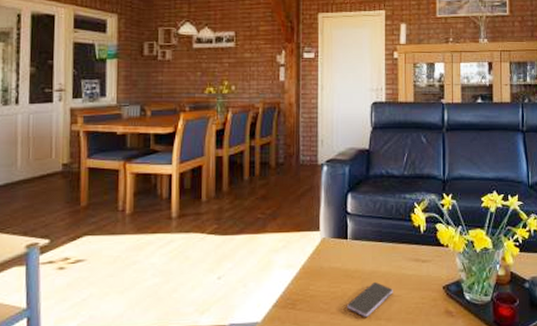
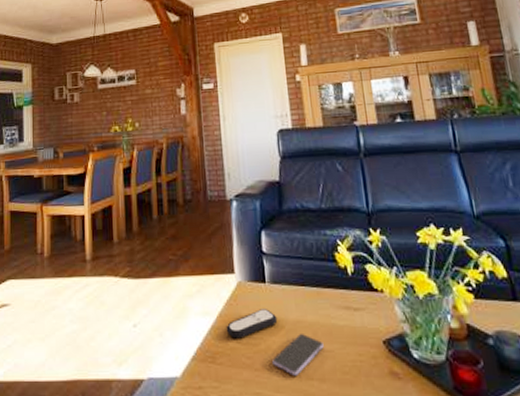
remote control: none [307,261,355,288] -> present [226,309,278,339]

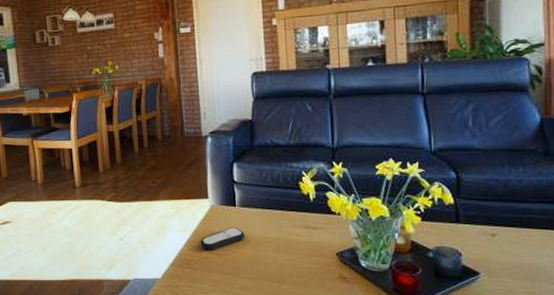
smartphone: present [272,334,324,376] -> none [240,247,284,278]

